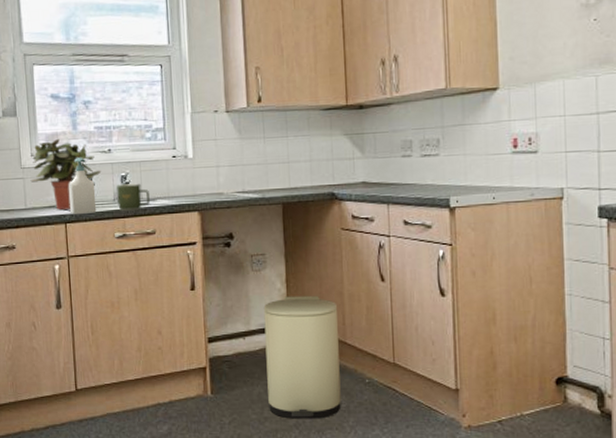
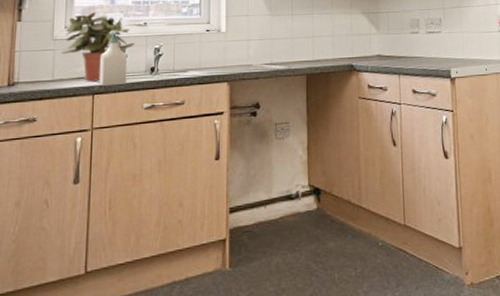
mug: present [116,182,150,212] -> none [148,54,181,83]
pedal bin: present [263,295,341,419] -> none [285,161,356,289]

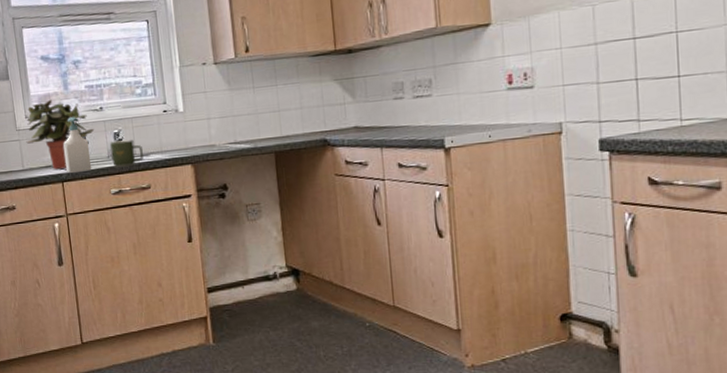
mug: none [148,54,181,83] -> present [110,138,143,168]

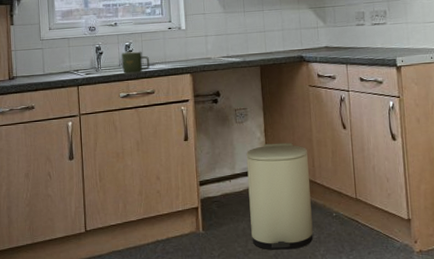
potted plant: present [26,99,95,169] -> none [48,14,109,75]
soap bottle: present [63,117,92,174] -> none [80,30,105,79]
pedal bin: none [260,242,343,364] -> present [246,142,313,250]

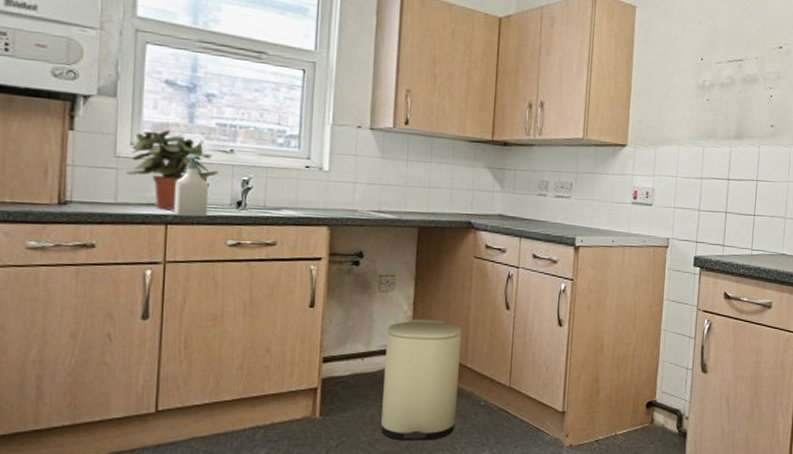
potted plant: none [48,14,109,75] -> present [125,129,219,209]
soap bottle: none [80,30,105,79] -> present [173,154,209,217]
mug: present [121,50,150,75] -> none [234,188,274,219]

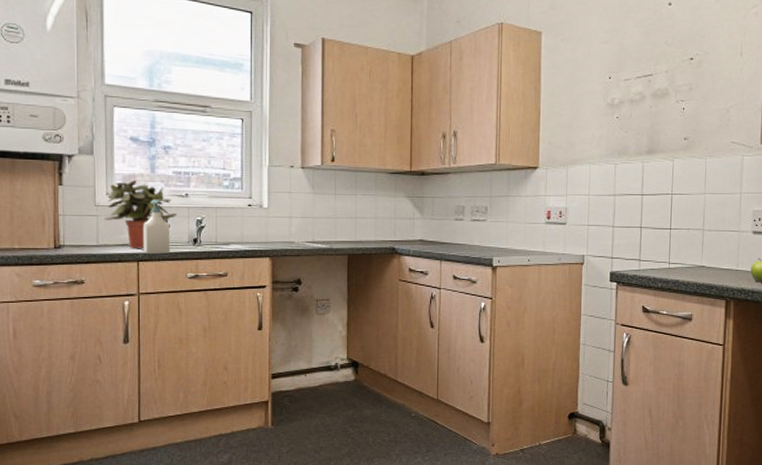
pedal bin: present [381,318,462,441] -> none [324,338,392,448]

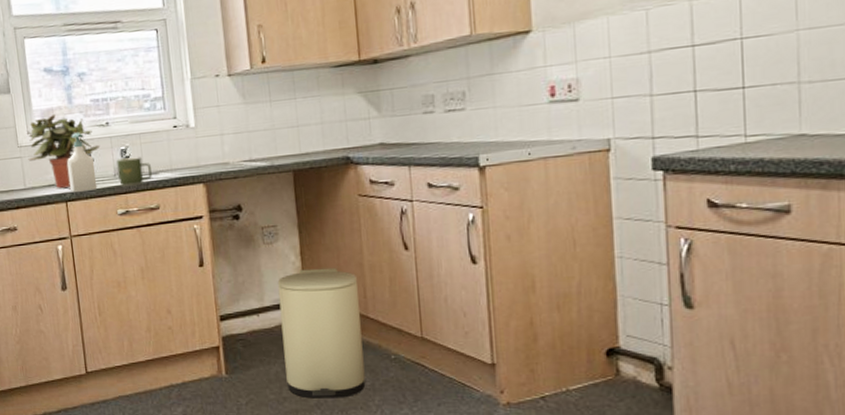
mug: none [191,227,223,254] -> present [116,155,152,187]
pedal bin: none [324,338,392,448] -> present [277,267,366,399]

